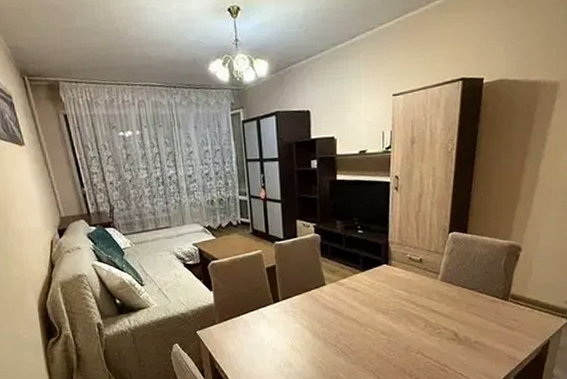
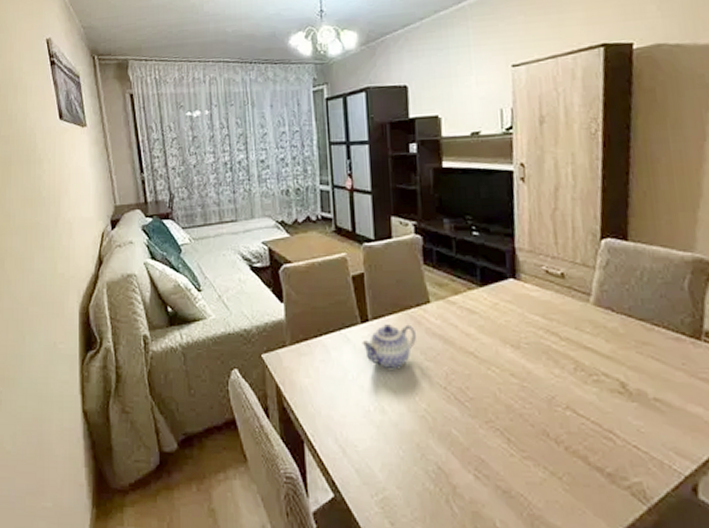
teapot: none [274,302,315,336] -> present [362,324,416,370]

